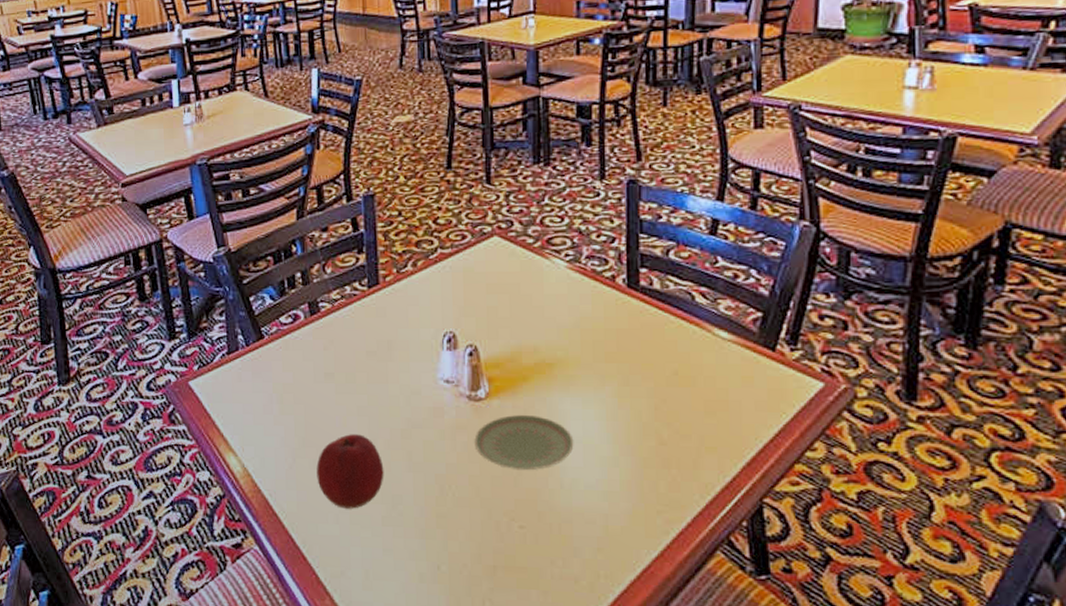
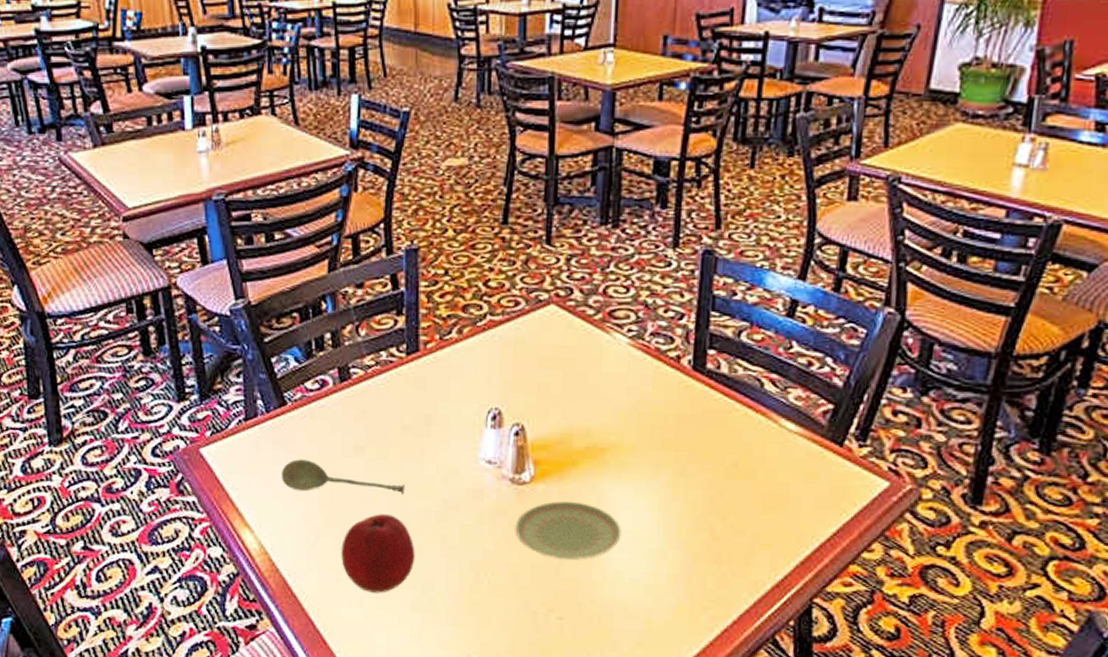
soupspoon: none [260,387,372,415] -> present [281,459,405,495]

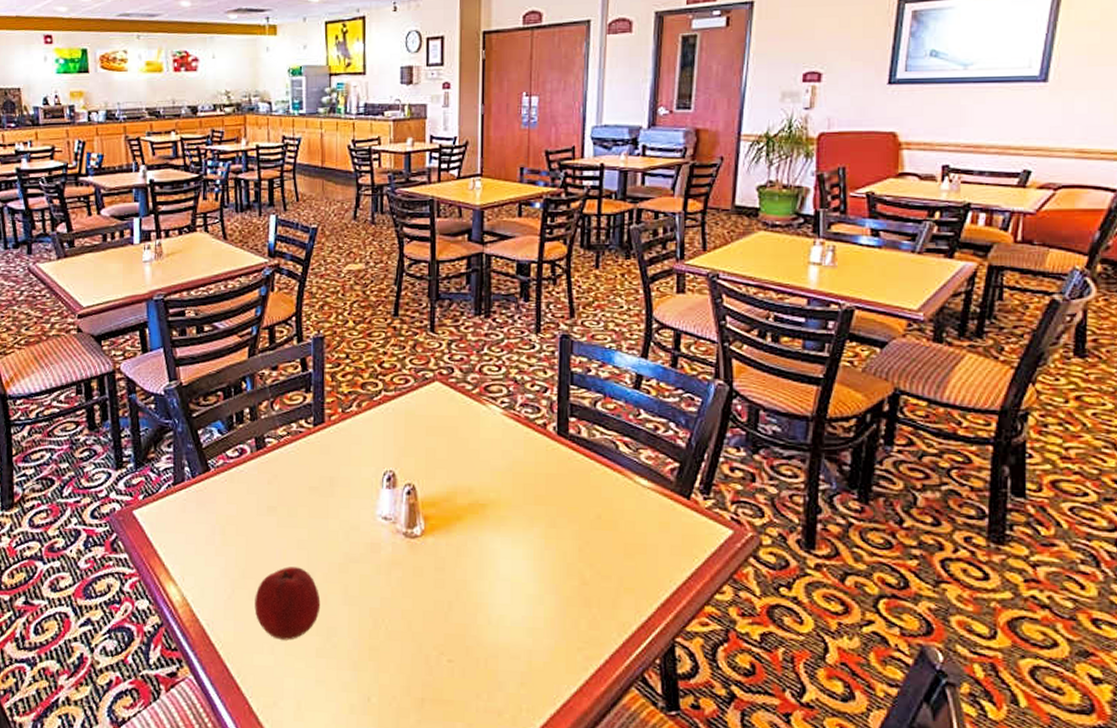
soupspoon: present [281,459,405,495] -> none [203,518,311,549]
plate: present [515,500,622,561] -> none [408,552,503,607]

